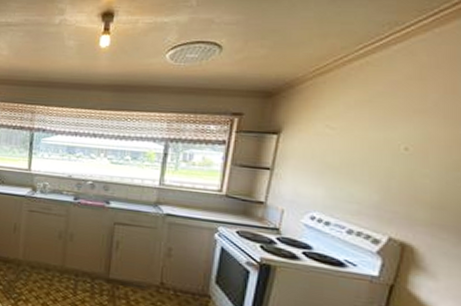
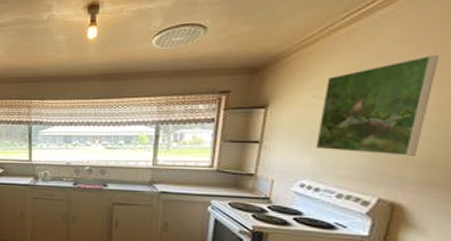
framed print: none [327,94,451,196] -> present [315,54,440,156]

